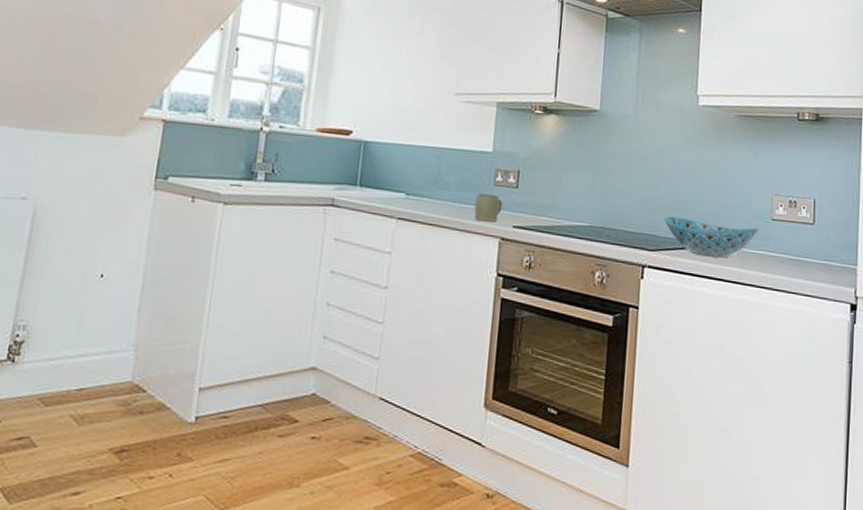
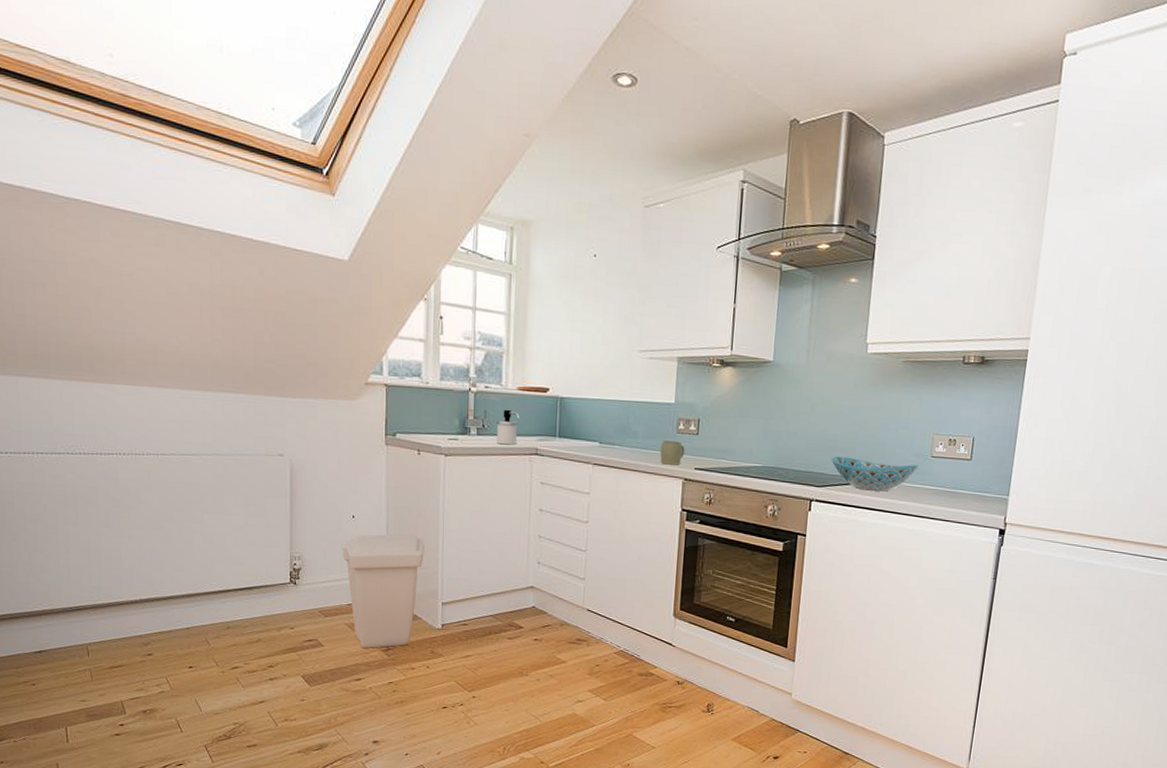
trash can: none [80,298,187,450] -> present [342,534,425,649]
soap dispenser: none [287,152,317,194] -> present [496,409,520,445]

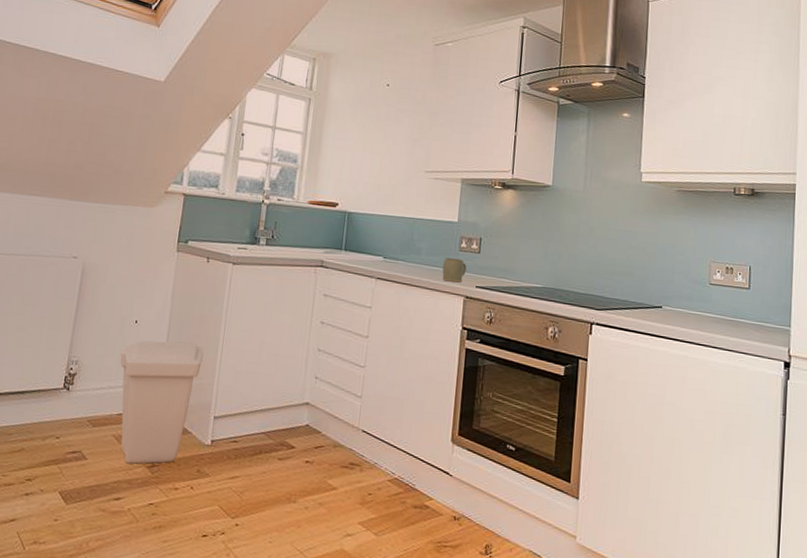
soap dispenser: present [496,409,520,445] -> none [284,221,309,256]
bowl: present [830,456,920,492] -> none [610,279,699,318]

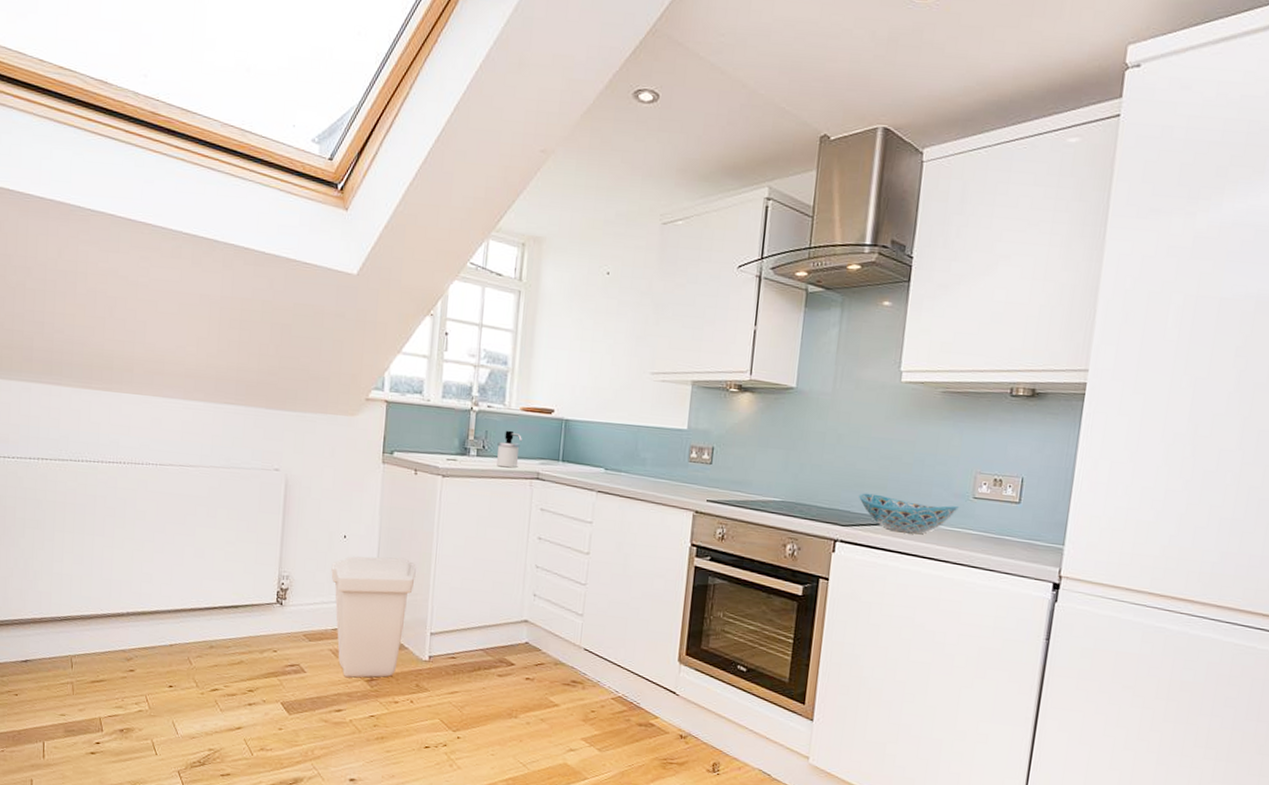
soap dispenser: none [284,221,309,256] -> present [497,430,522,468]
mug: present [442,257,467,283] -> none [669,469,697,496]
bowl: none [610,279,699,318] -> present [858,493,960,535]

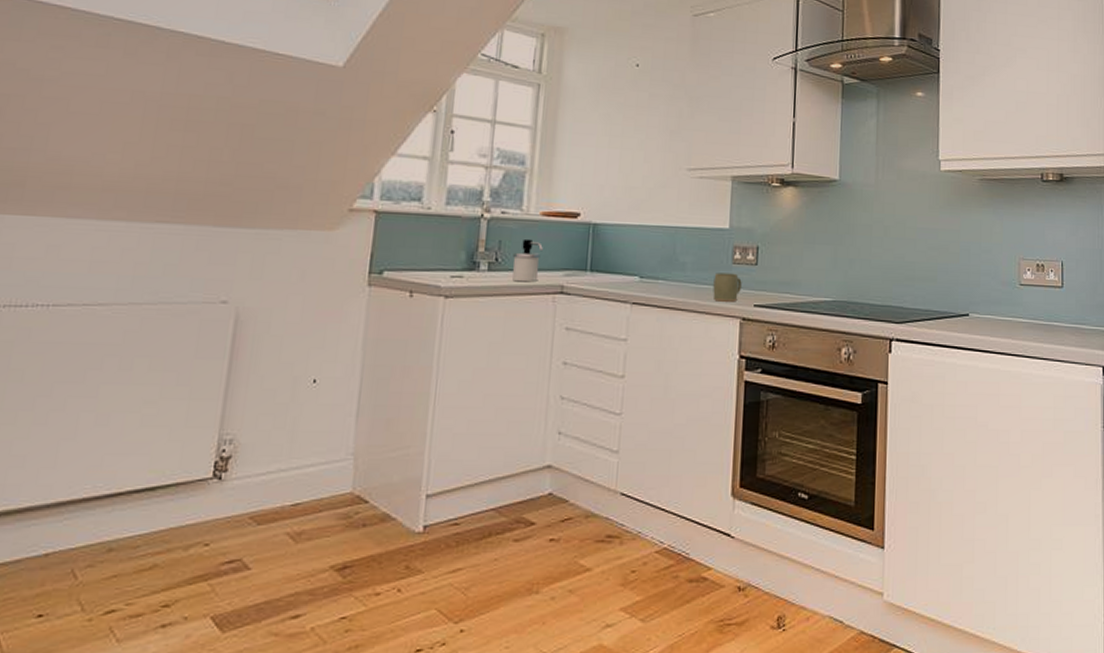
trash can: present [331,556,416,678] -> none [293,401,409,568]
mug: none [669,469,697,496] -> present [713,272,742,302]
bowl: present [858,493,960,535] -> none [909,286,1008,327]

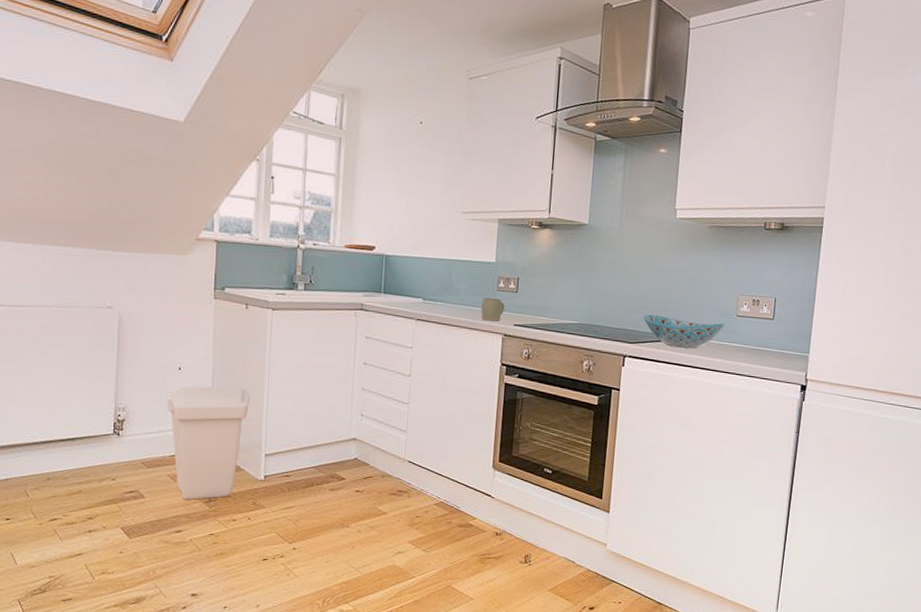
trash can: none [293,401,409,568] -> present [167,386,250,500]
soap dispenser: present [512,238,543,283] -> none [323,265,346,300]
bowl: none [909,286,1008,327] -> present [642,314,726,349]

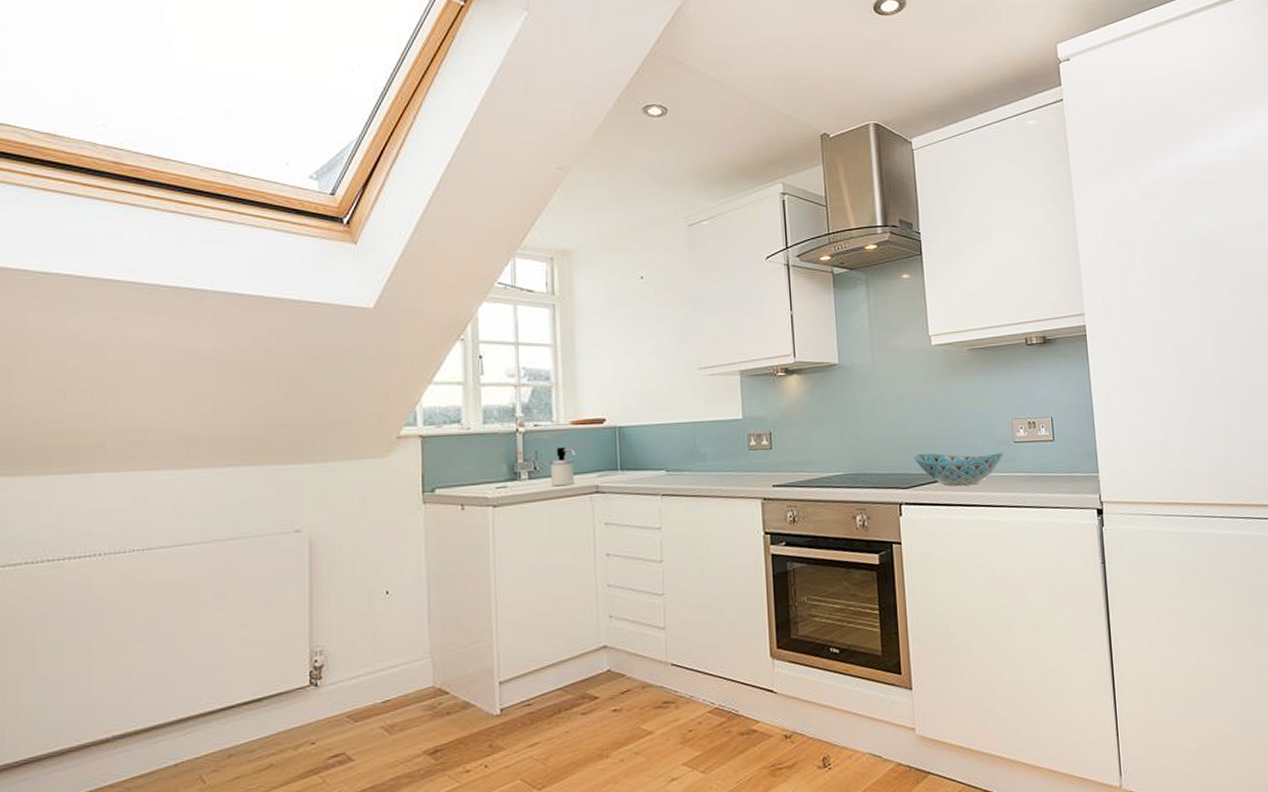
trash can: present [167,386,250,500] -> none [374,604,475,755]
soap dispenser: none [323,265,346,300] -> present [549,446,576,487]
mug: present [481,297,505,322] -> none [733,459,760,486]

